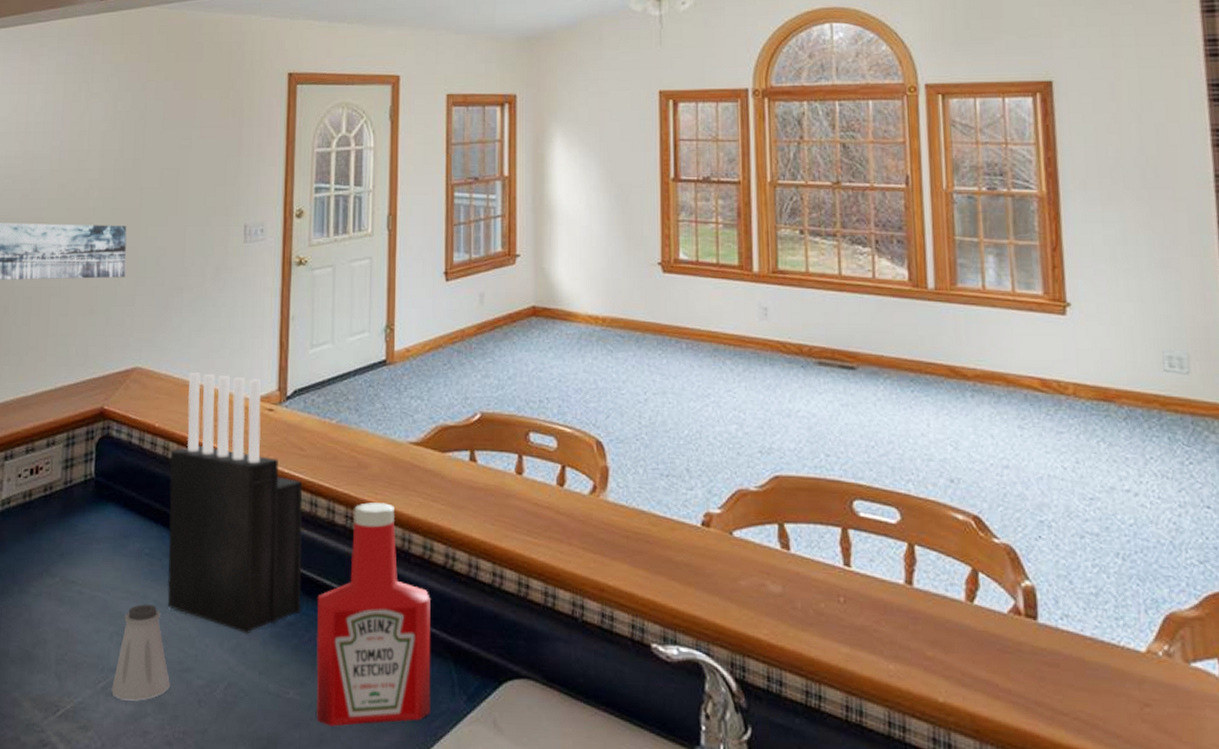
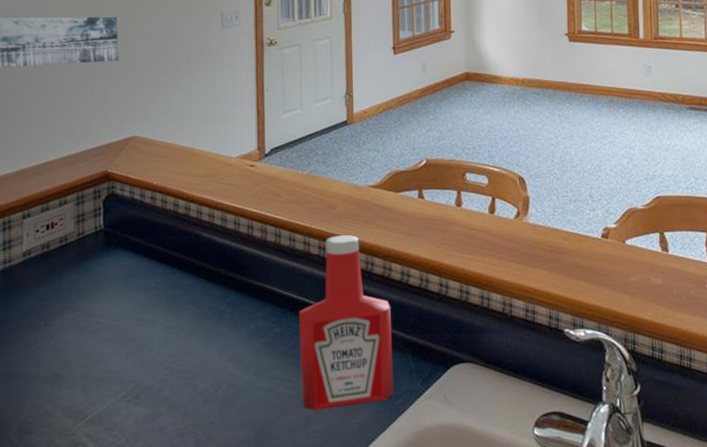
saltshaker: present [111,604,170,701] -> none [131,328,180,405]
knife block: present [167,373,303,633] -> none [168,138,287,345]

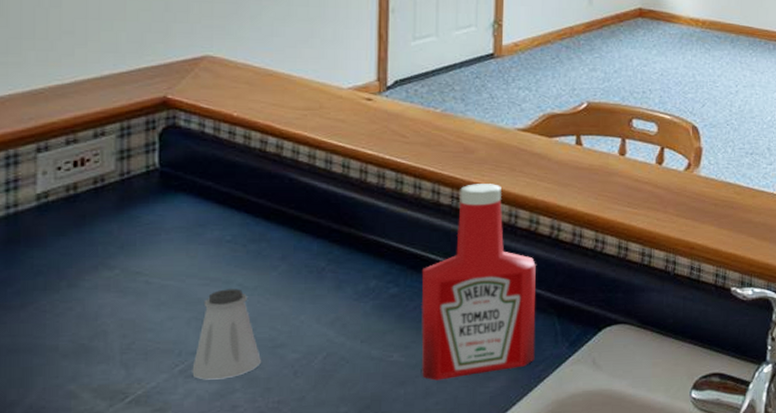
saltshaker: none [131,328,180,405] -> present [192,289,261,380]

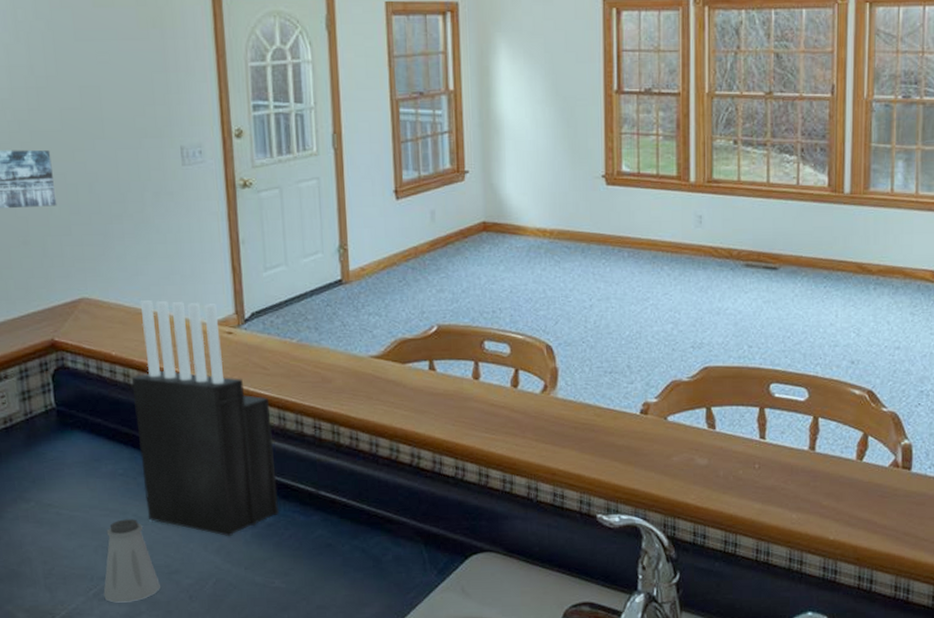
knife block: none [252,62,406,307] -> present [131,300,280,536]
ketchup bottle: present [421,184,536,381] -> none [293,413,406,606]

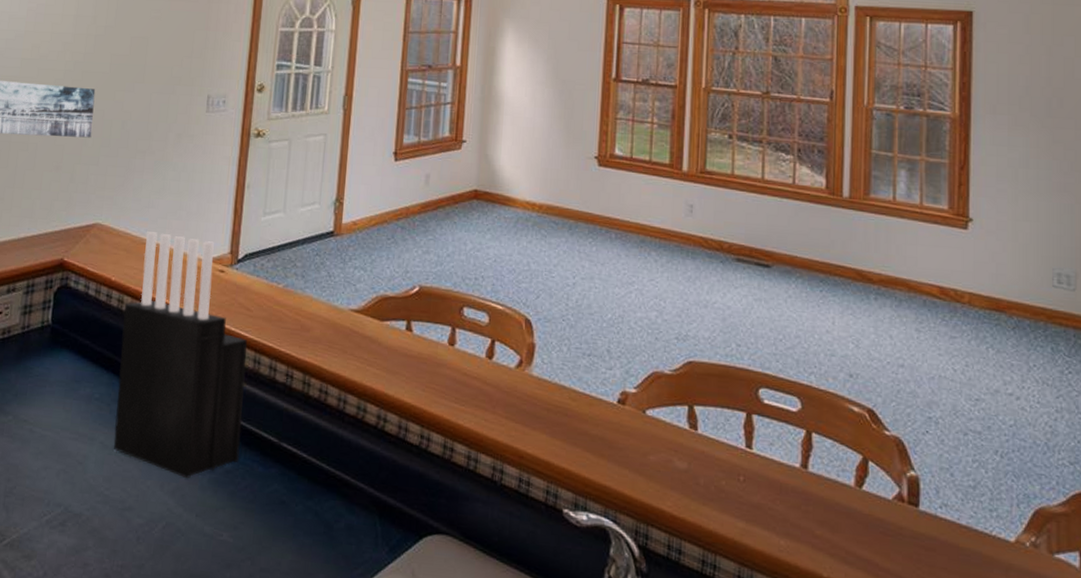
saltshaker: present [103,519,160,603] -> none [56,445,112,535]

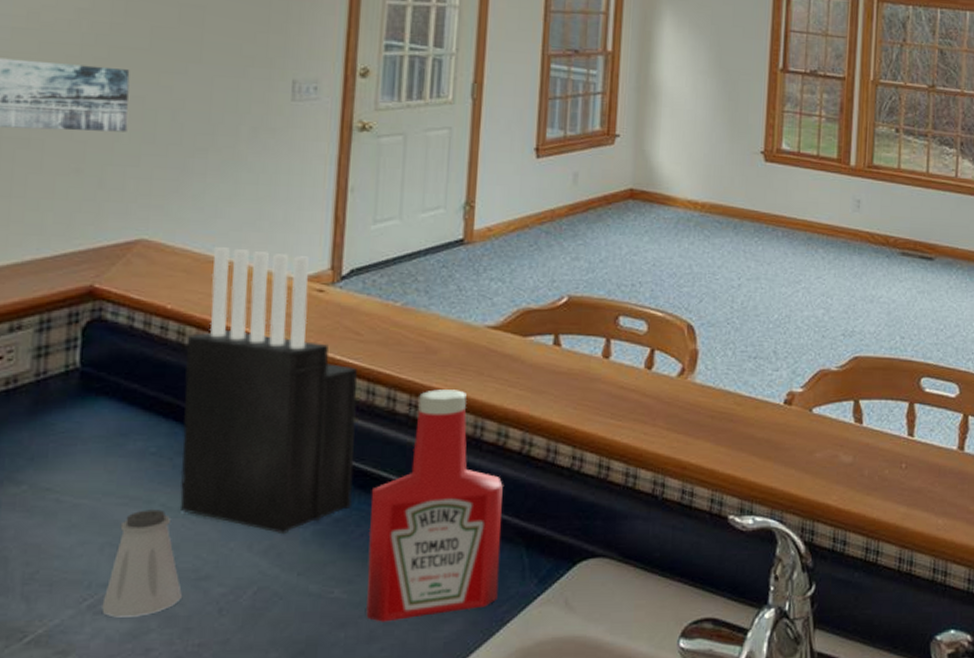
saltshaker: none [56,445,112,535] -> present [102,509,182,618]
ketchup bottle: none [247,363,361,569] -> present [366,389,503,622]

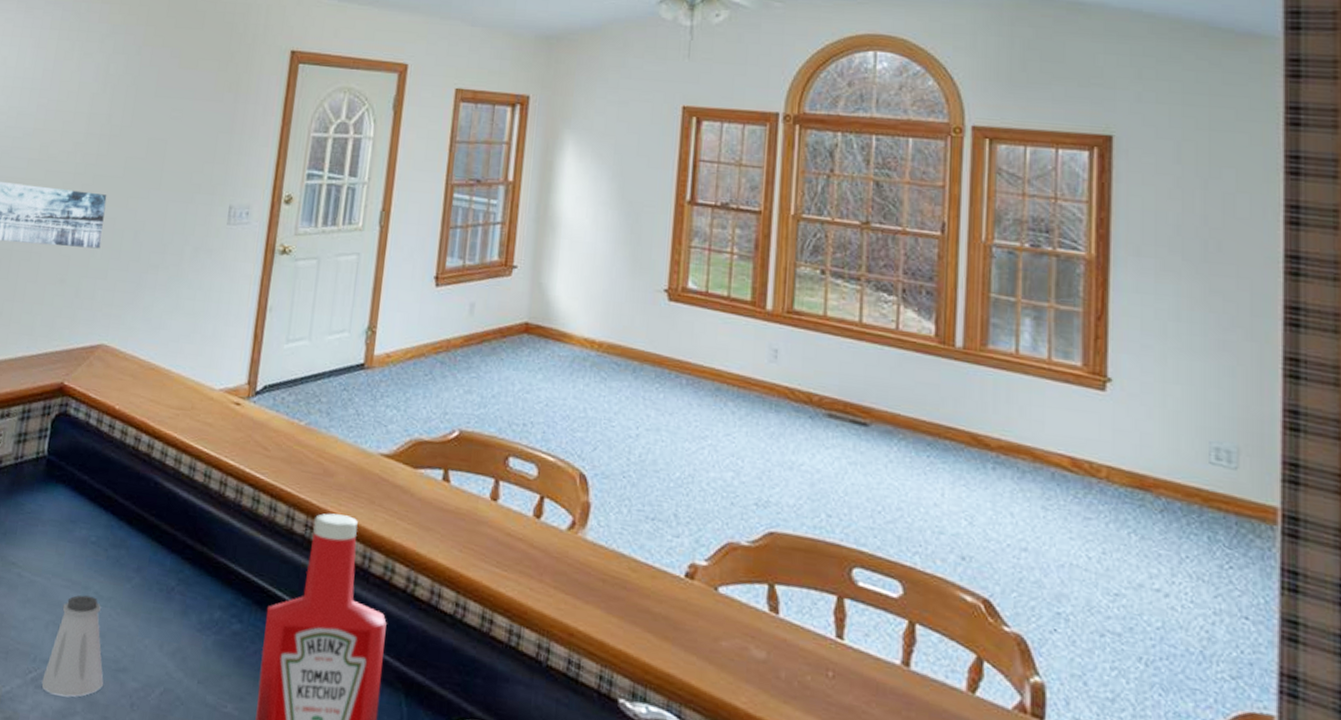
knife block: present [180,247,358,533] -> none [110,356,263,639]

